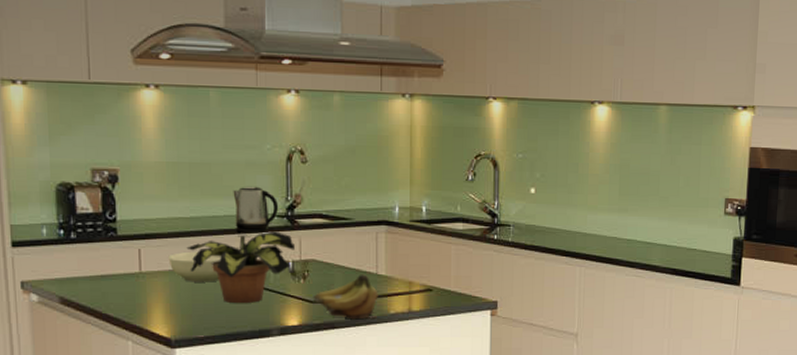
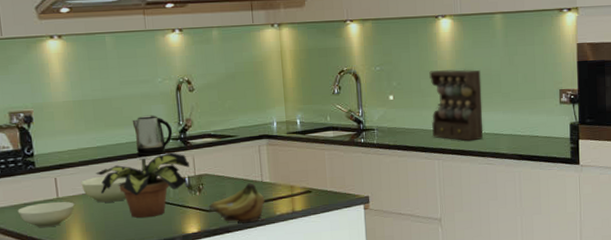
bowl: none [92,276,159,306] -> present [17,201,75,228]
spice rack: none [576,164,637,248] -> present [429,69,483,141]

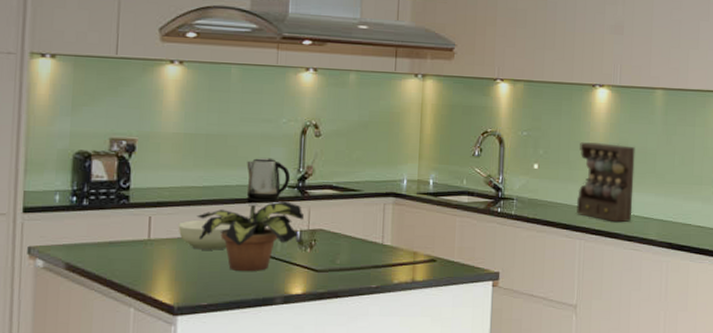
bowl: present [17,201,75,228] -> none [100,243,167,272]
fruit: present [208,183,265,223] -> none [318,244,383,289]

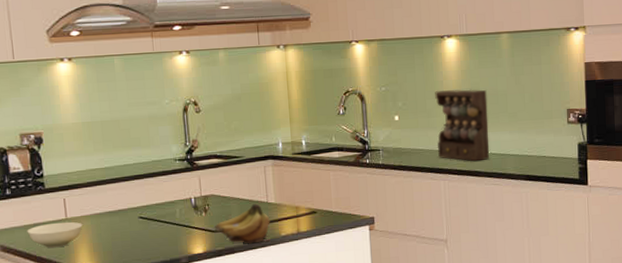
bowl: none [100,243,167,272] -> present [27,221,83,248]
bowl: present [178,219,231,250] -> none [89,196,134,223]
flower pot: present [197,201,304,271] -> none [104,173,195,238]
kettle: present [246,157,291,203] -> none [139,136,180,178]
fruit: none [318,244,383,289] -> present [214,203,270,244]

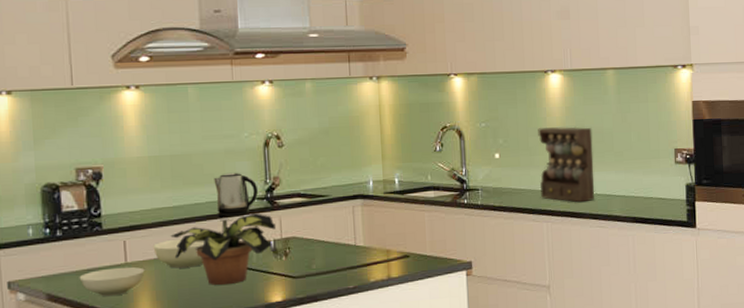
bowl: none [89,196,134,223] -> present [153,238,205,269]
flower pot: none [104,173,195,238] -> present [170,213,275,285]
kettle: none [139,136,180,178] -> present [213,172,259,218]
fruit: present [214,203,270,244] -> none [295,246,358,291]

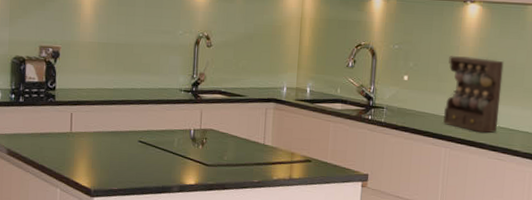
bowl: present [79,266,145,297] -> none [33,134,85,159]
bowl: present [153,238,205,269] -> none [94,117,136,144]
flower pot: present [170,213,275,285] -> none [109,103,196,163]
kettle: present [213,172,259,218] -> none [149,64,186,105]

